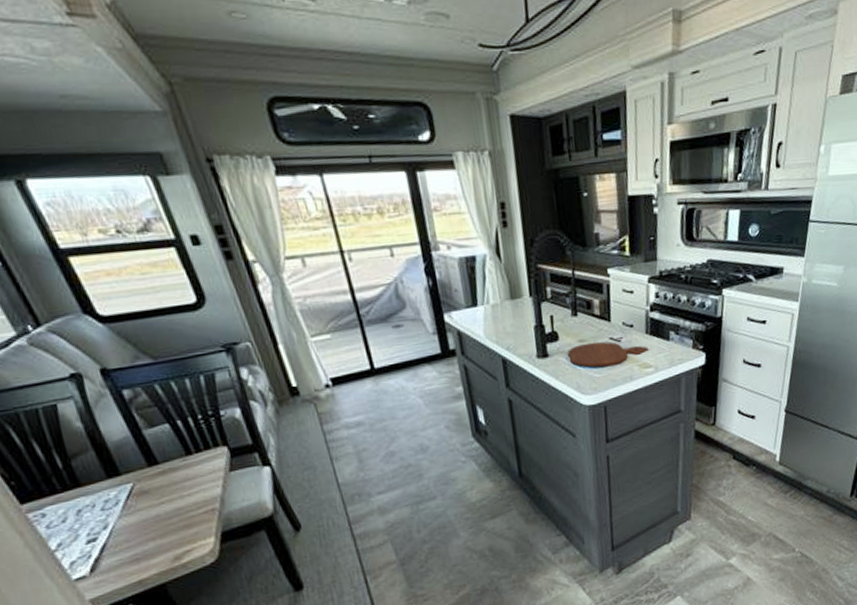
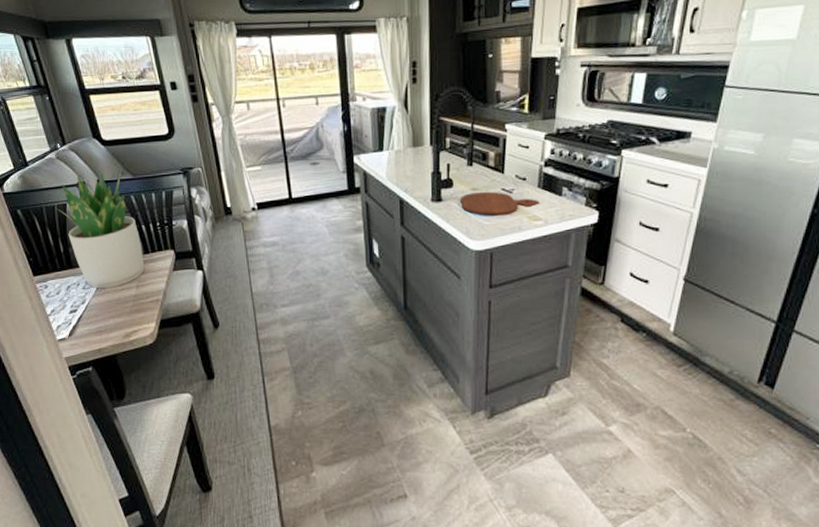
planter: none [40,350,190,508] -> present [56,168,145,289]

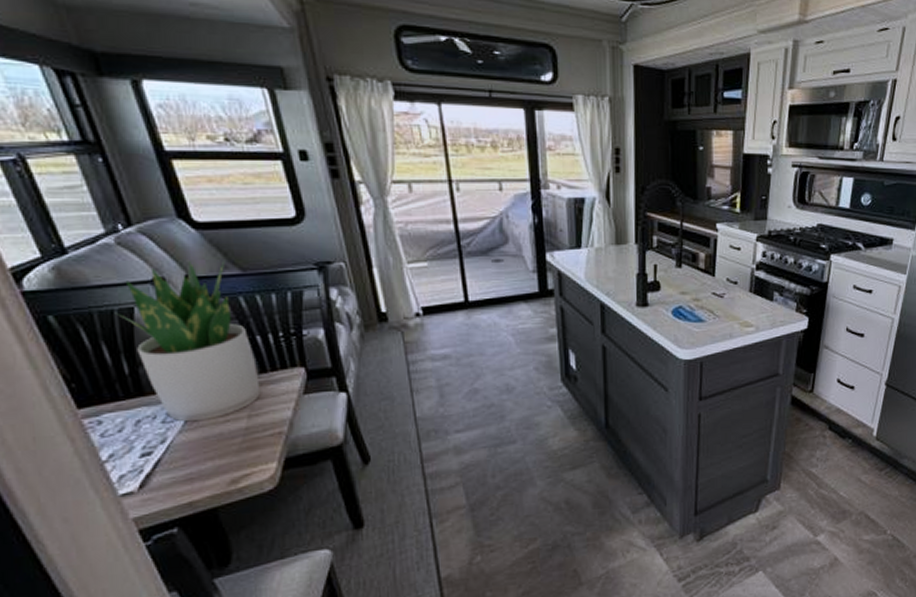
cutting board: present [460,191,539,216] -> none [668,295,751,322]

